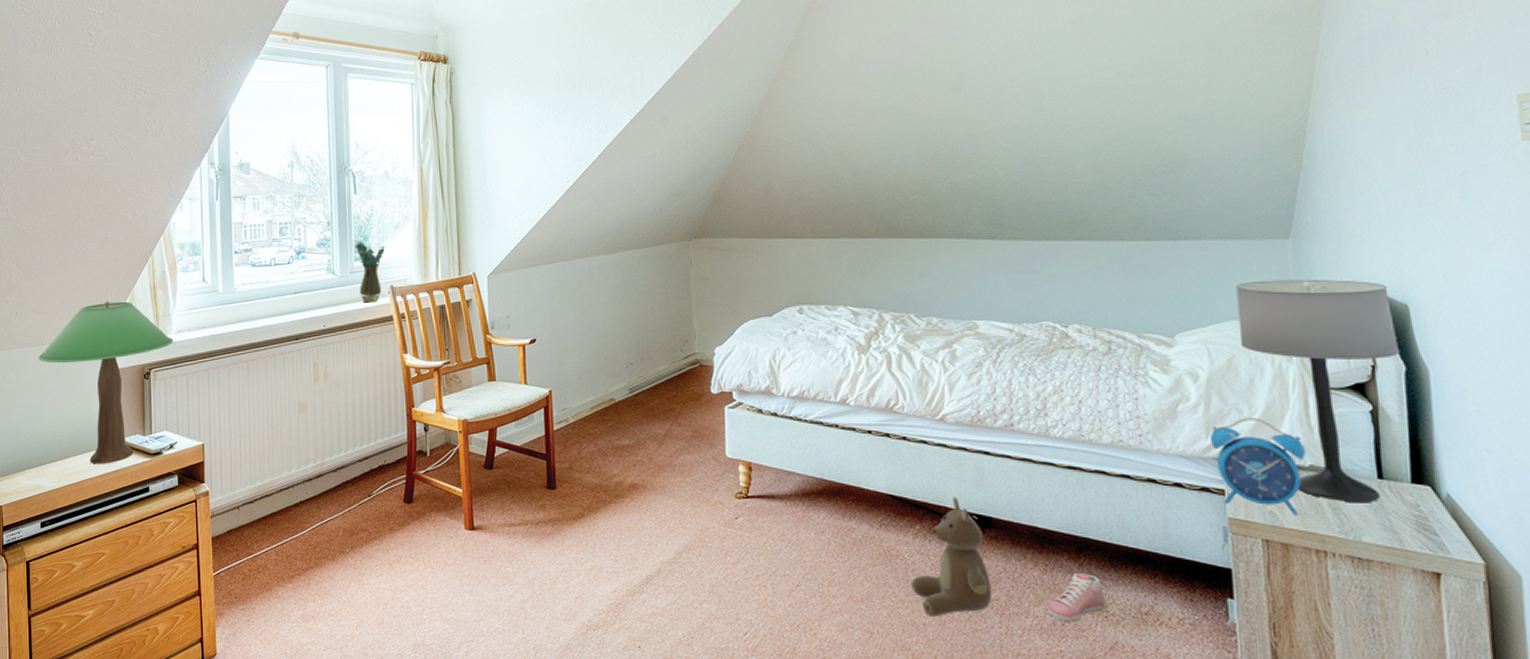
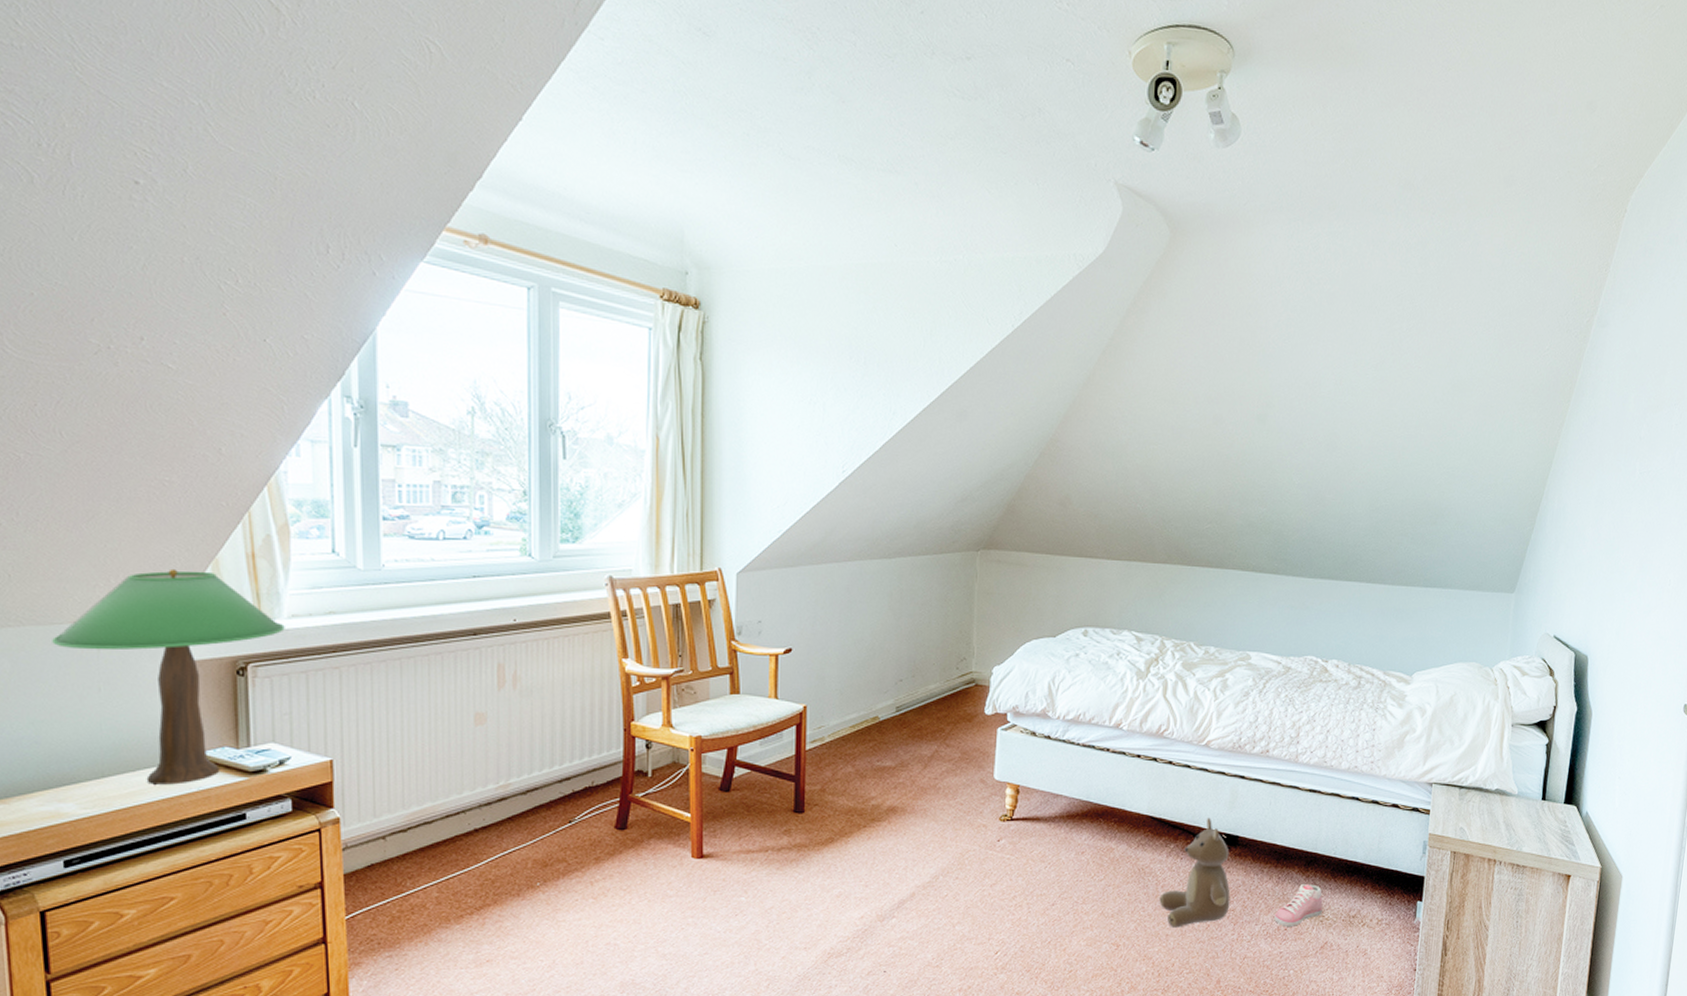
vase: present [354,240,385,303] -> none [560,517,603,596]
alarm clock: present [1210,416,1306,516] -> none [1426,747,1495,832]
table lamp: present [1236,279,1401,503] -> none [1462,628,1577,820]

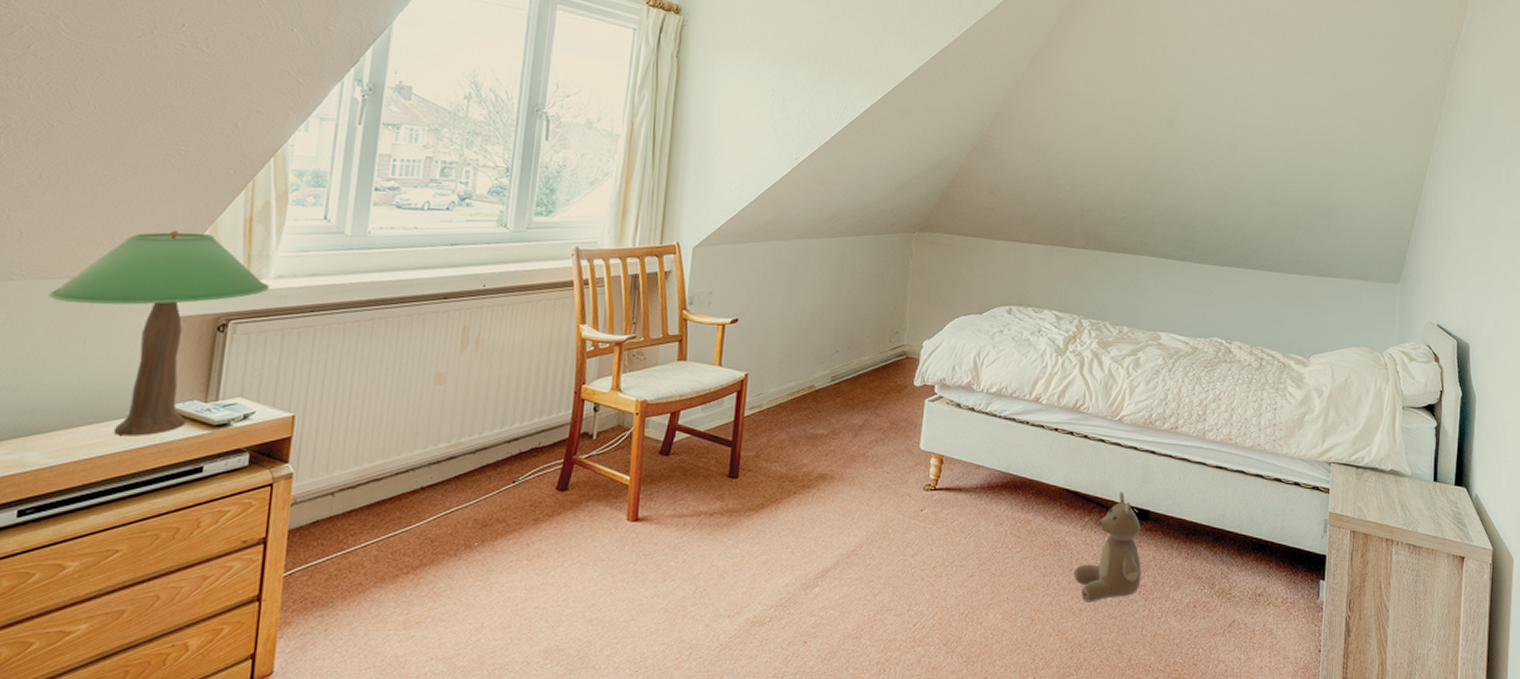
sneaker: present [1274,883,1323,926] -> none [1183,559,1230,603]

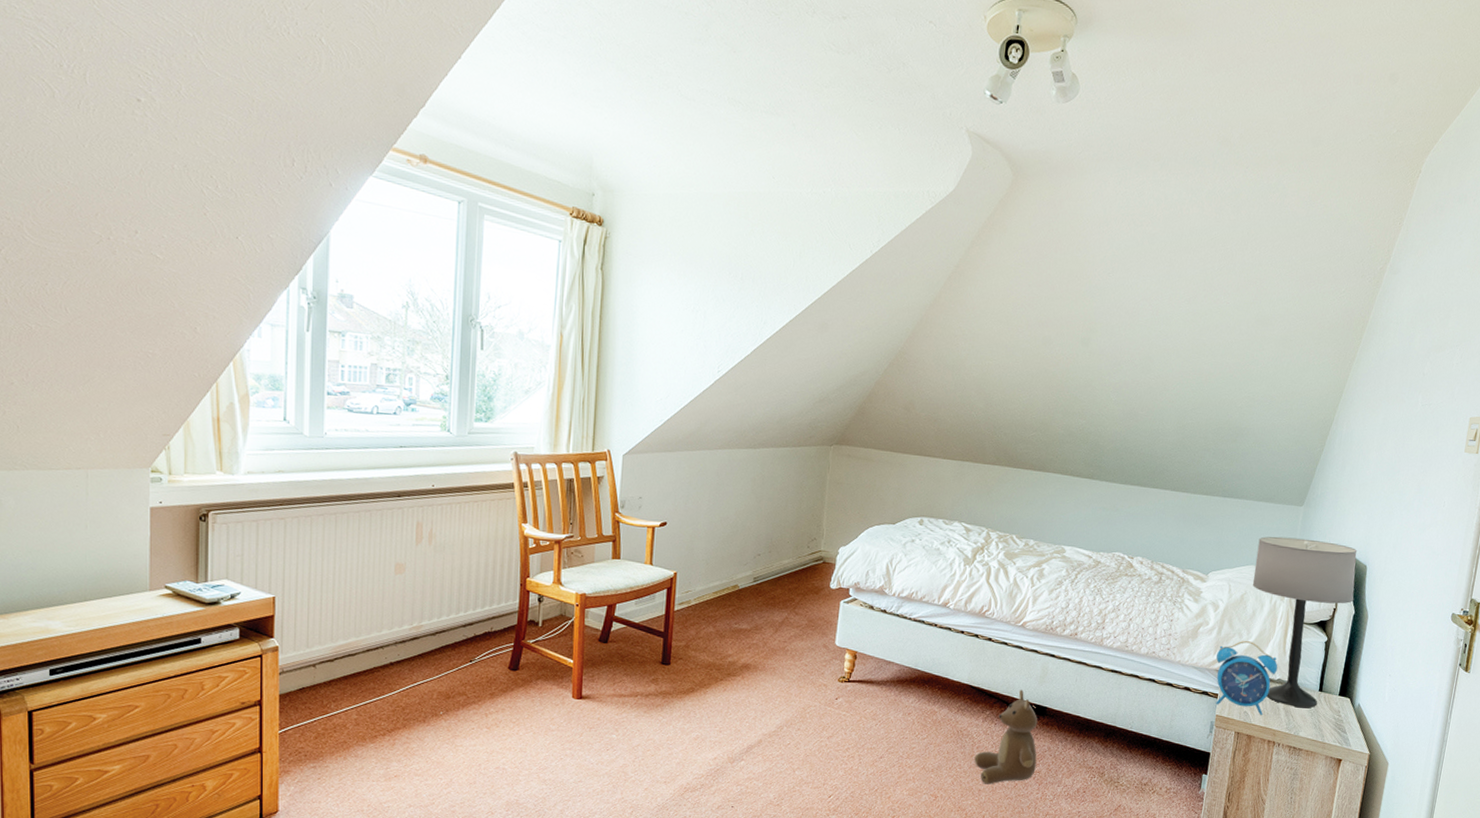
table lamp: present [49,230,270,437] -> none [50,427,241,611]
alarm clock: none [1325,428,1389,511] -> present [1215,640,1278,716]
table lamp: none [1355,316,1460,501] -> present [1252,536,1358,708]

